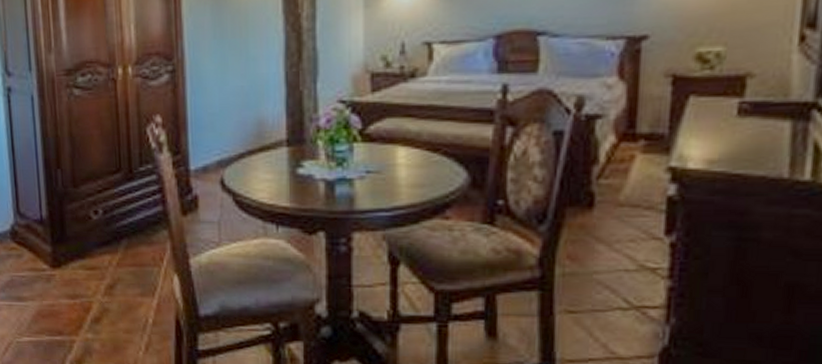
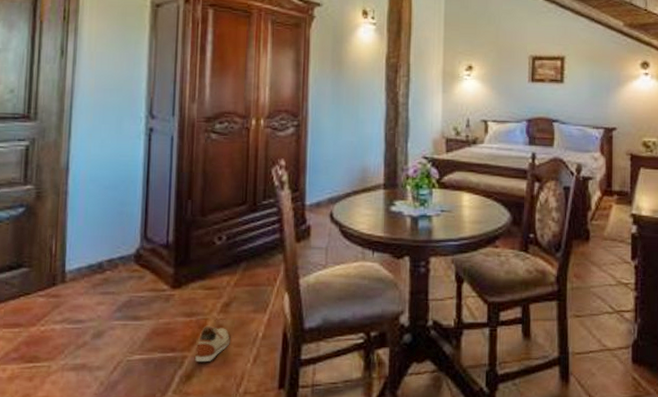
shoe: none [83,309,119,347] -> present [195,325,230,361]

